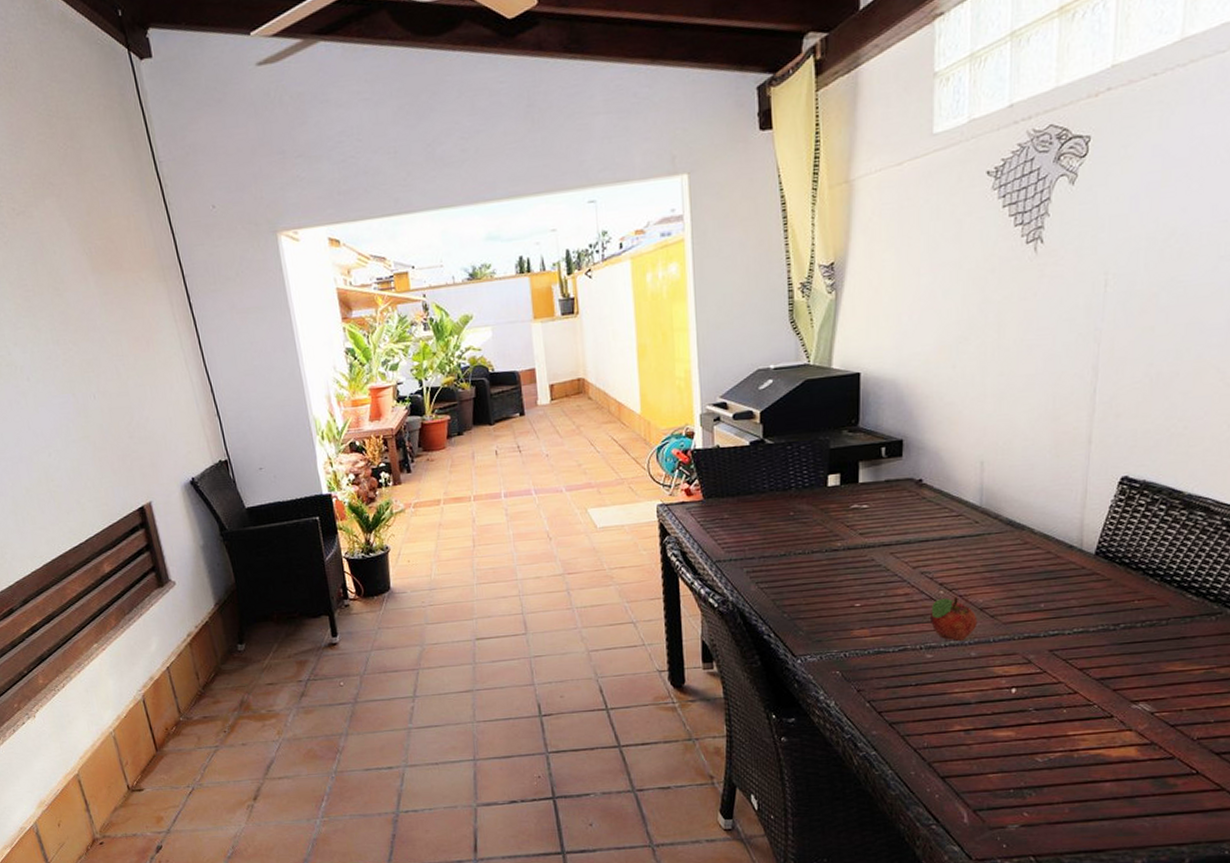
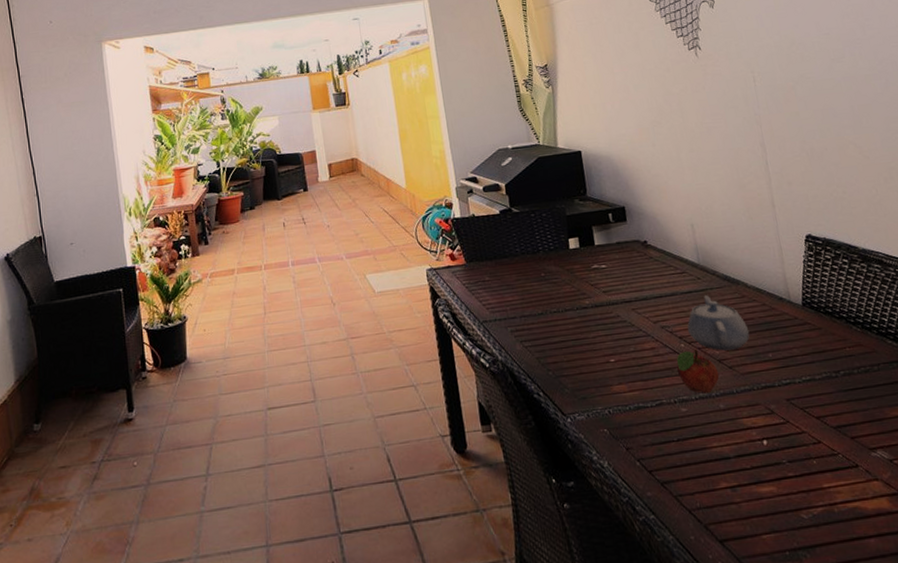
teapot: none [950,540,1024,599] -> present [687,295,750,351]

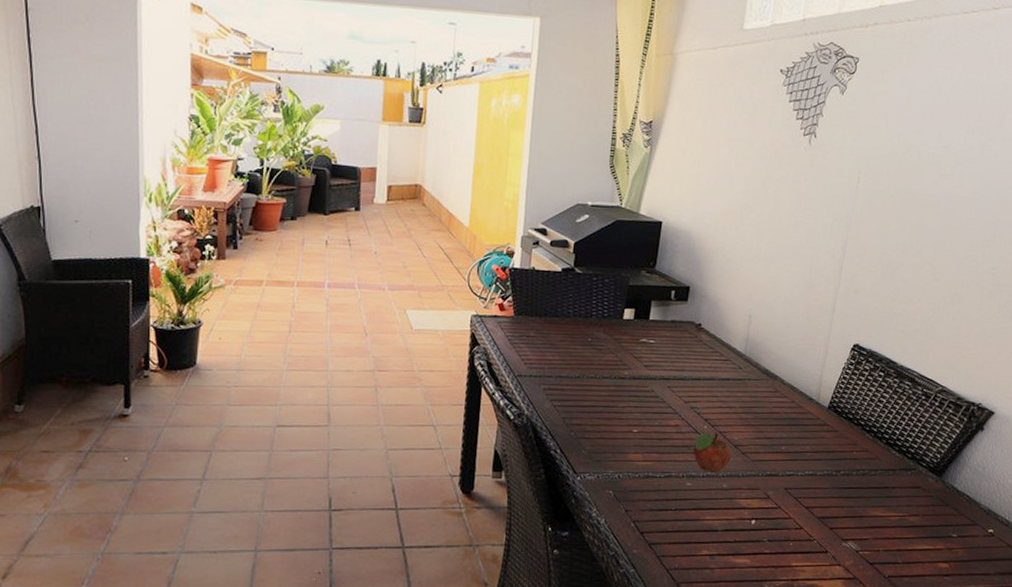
teapot: present [687,295,750,351] -> none [714,385,772,438]

